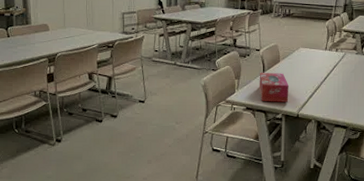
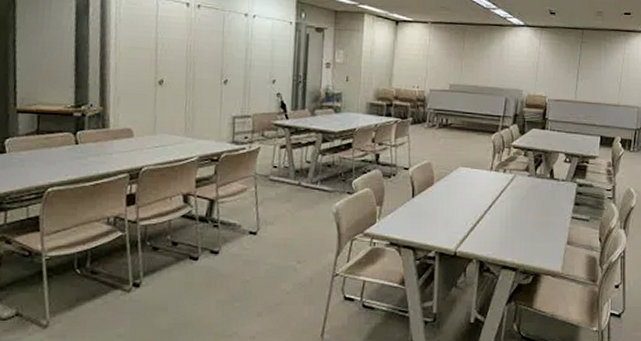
tissue box: present [259,73,289,102] -> none [406,198,445,236]

